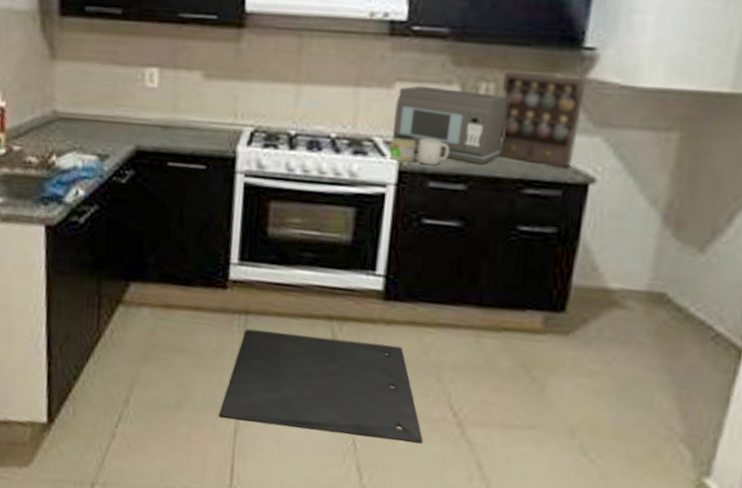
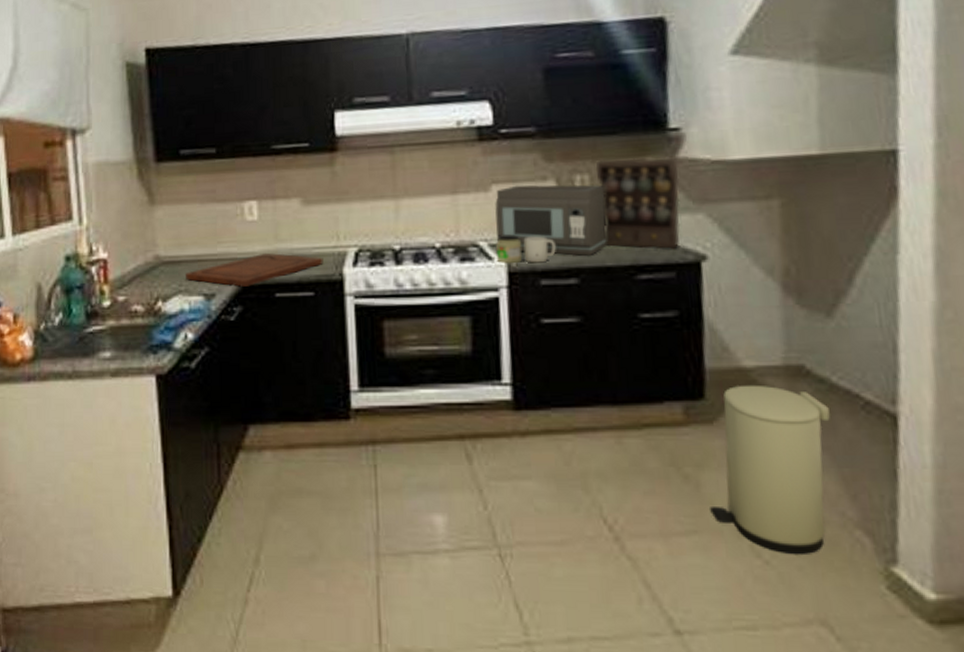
cutting board: none [81,121,219,152] -> present [186,252,324,287]
door mat: present [219,329,424,444] -> none [358,458,582,567]
pedal bin: none [550,304,681,459] -> present [710,384,830,554]

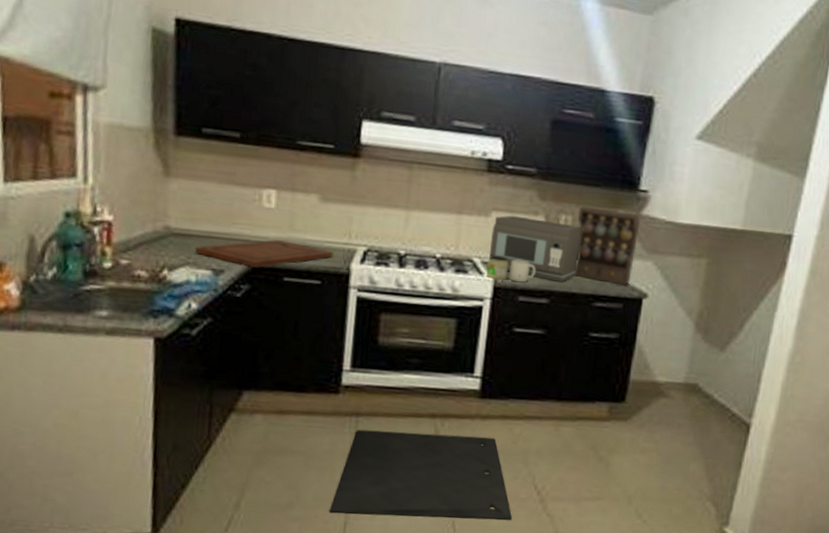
door mat: none [358,458,582,567] -> present [330,429,513,520]
pedal bin: present [710,384,830,554] -> none [613,394,708,517]

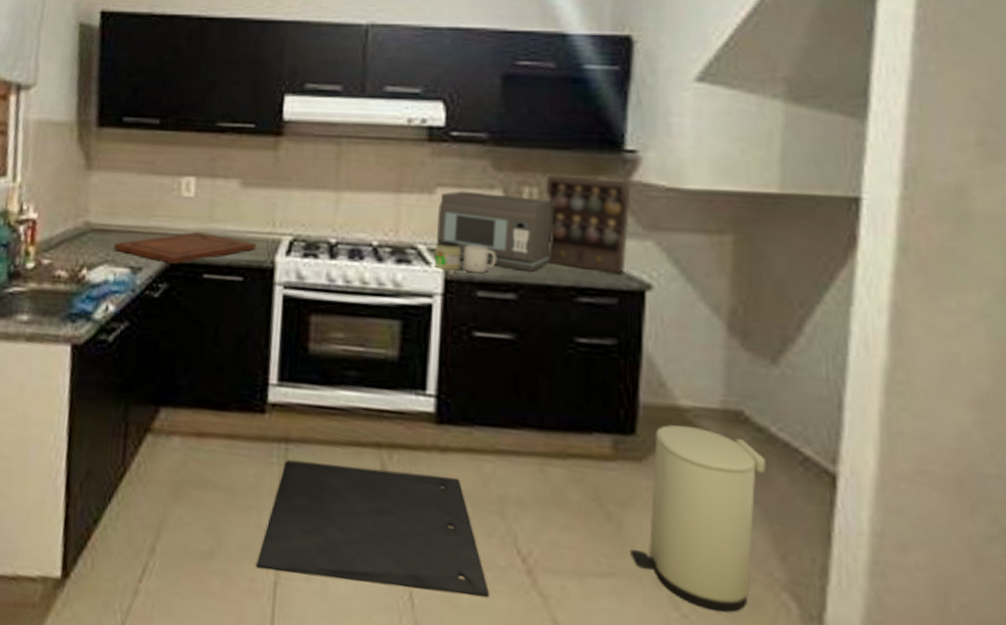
pedal bin: none [613,394,708,517] -> present [630,424,765,612]

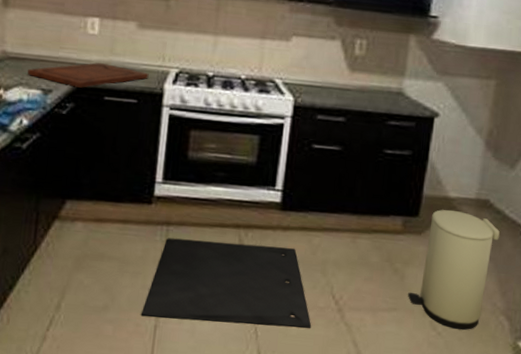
jar: present [435,240,462,272] -> none [287,76,308,100]
microwave: present [437,190,553,272] -> none [290,39,376,102]
mug: present [463,245,496,274] -> none [308,80,333,102]
spice rack: present [547,175,631,275] -> none [369,31,432,106]

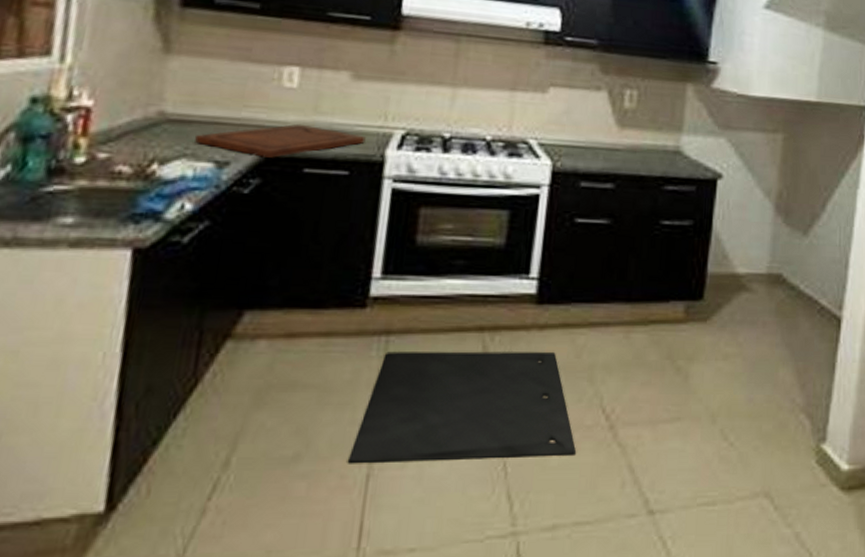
pedal bin: present [408,209,500,330] -> none [693,288,795,436]

